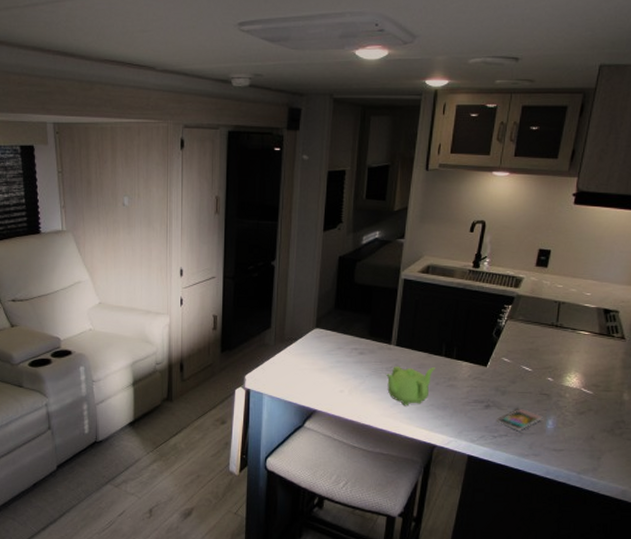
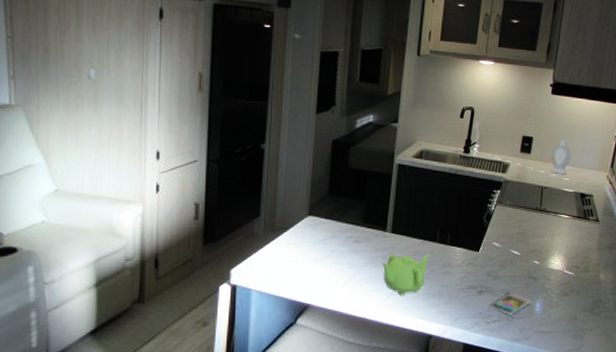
soap bottle: none [570,250,595,290] -> present [551,137,571,175]

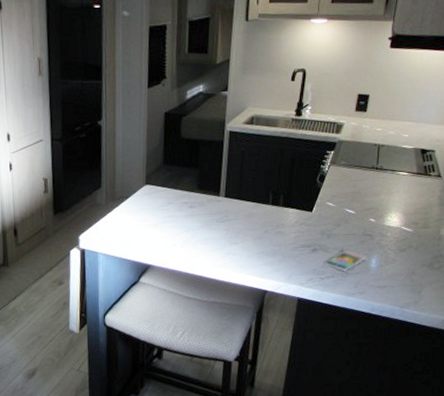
teapot: present [381,253,430,296] -> none [215,216,263,256]
soap bottle: present [551,137,571,175] -> none [389,93,412,132]

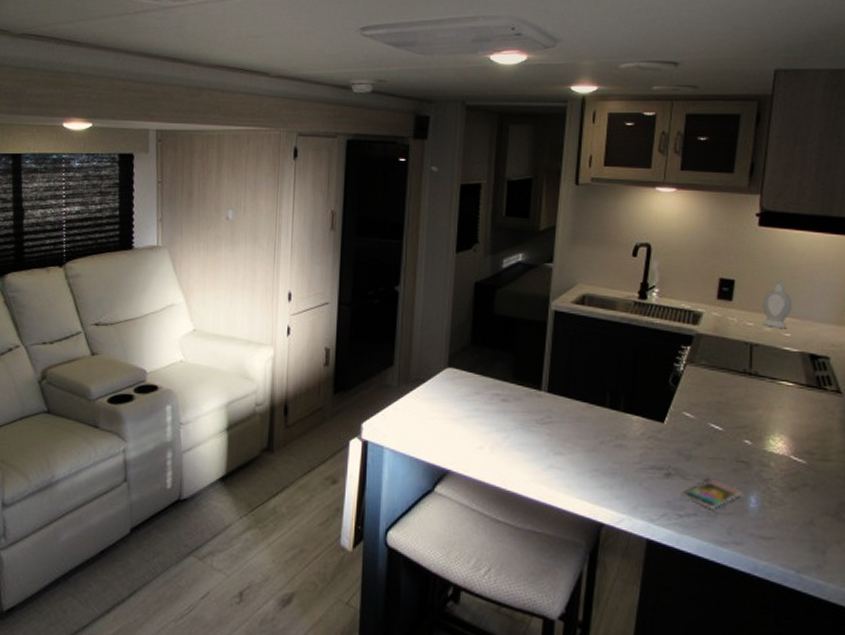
soap bottle: none [389,93,412,132] -> present [762,281,793,329]

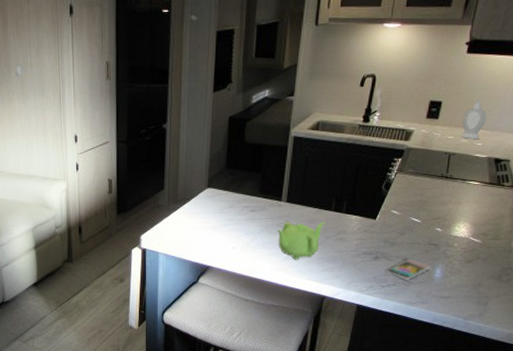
teapot: none [535,417,598,471] -> present [276,221,325,260]

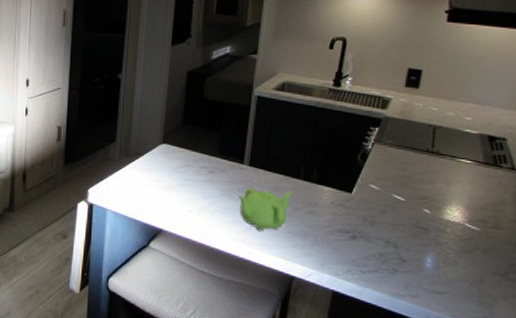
smartphone: present [386,259,431,281] -> none [365,242,420,268]
soap bottle: present [461,100,487,140] -> none [446,71,475,114]

